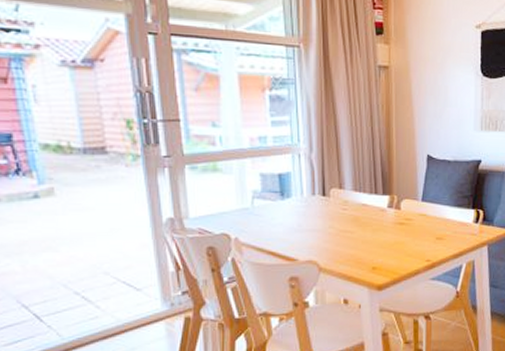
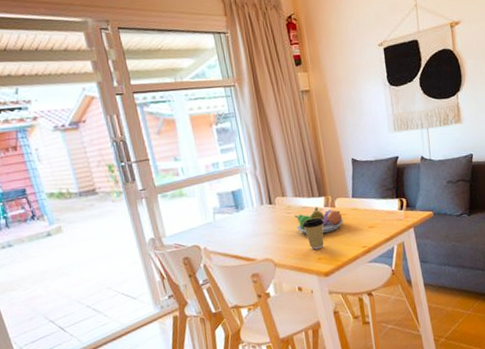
fruit bowl: none [351,206,409,239] -> present [295,207,344,234]
coffee cup: none [359,219,385,257] -> present [302,217,324,250]

